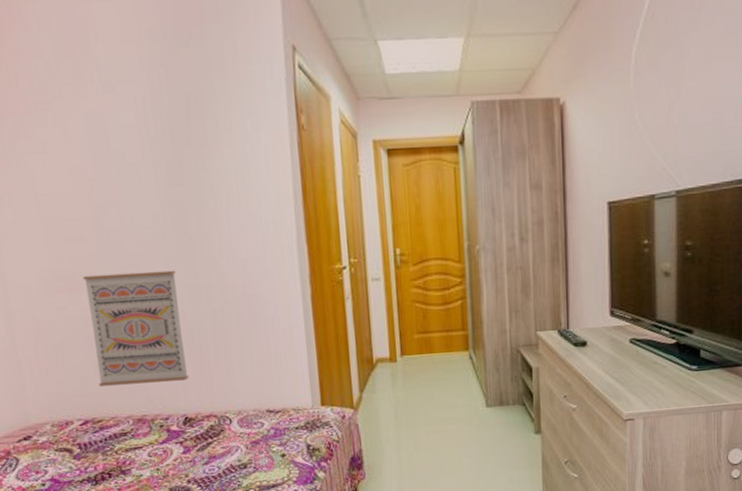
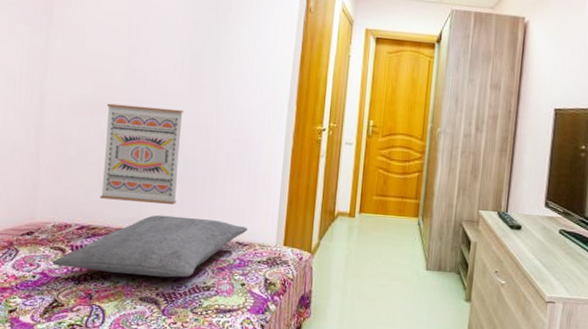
pillow: none [61,389,277,469] -> present [52,215,248,278]

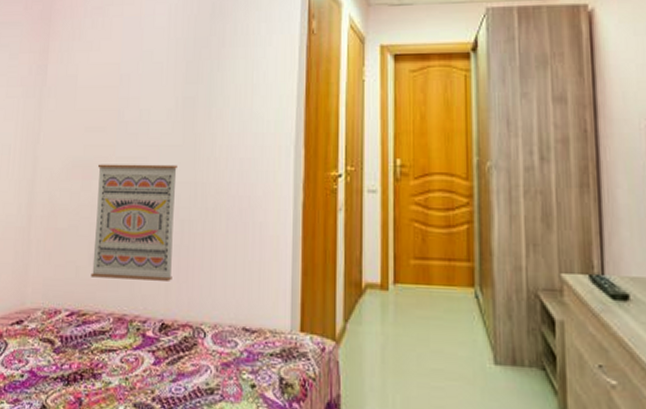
pillow: present [52,215,248,278] -> none [41,295,255,377]

